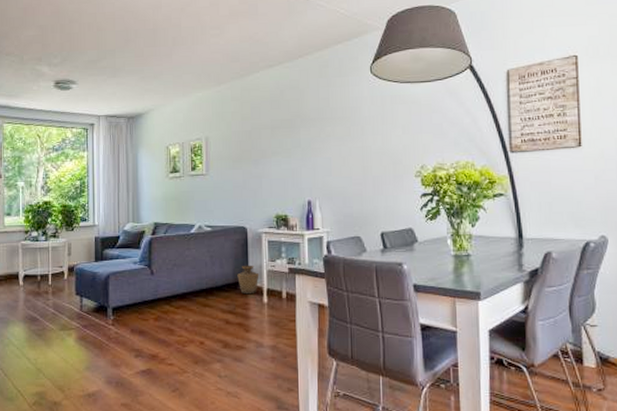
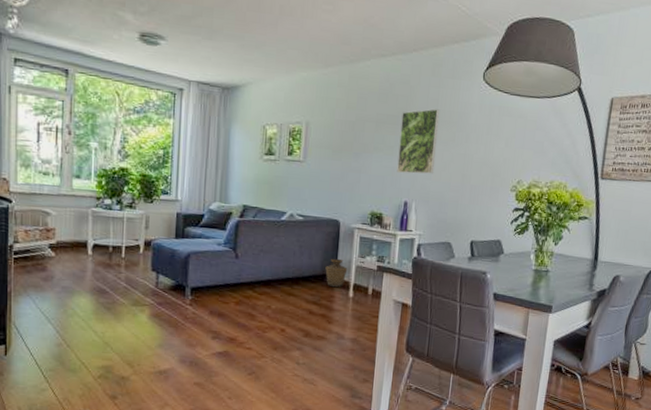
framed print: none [295,107,334,173] -> present [397,109,439,174]

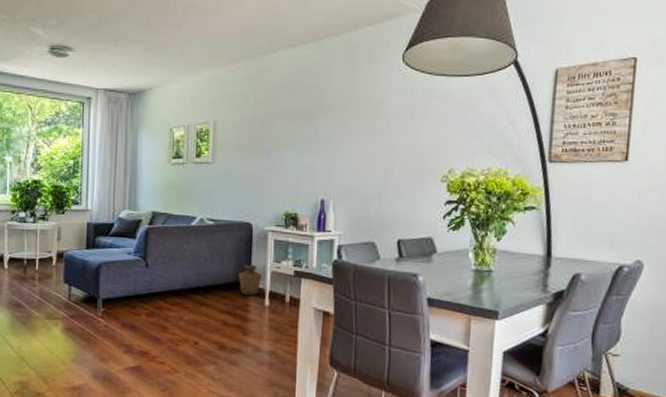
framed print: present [397,109,439,174] -> none [311,97,355,169]

